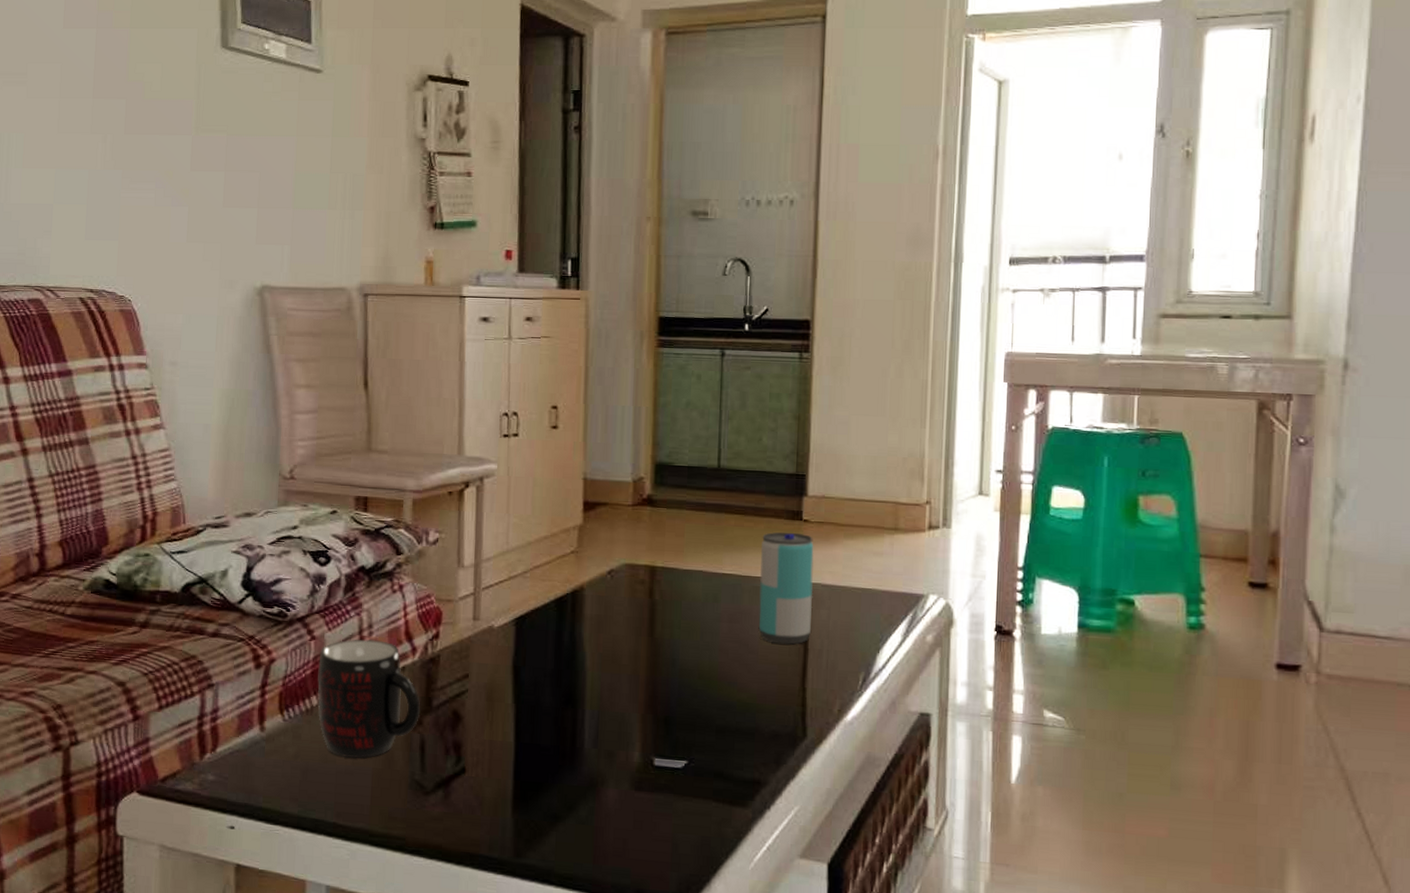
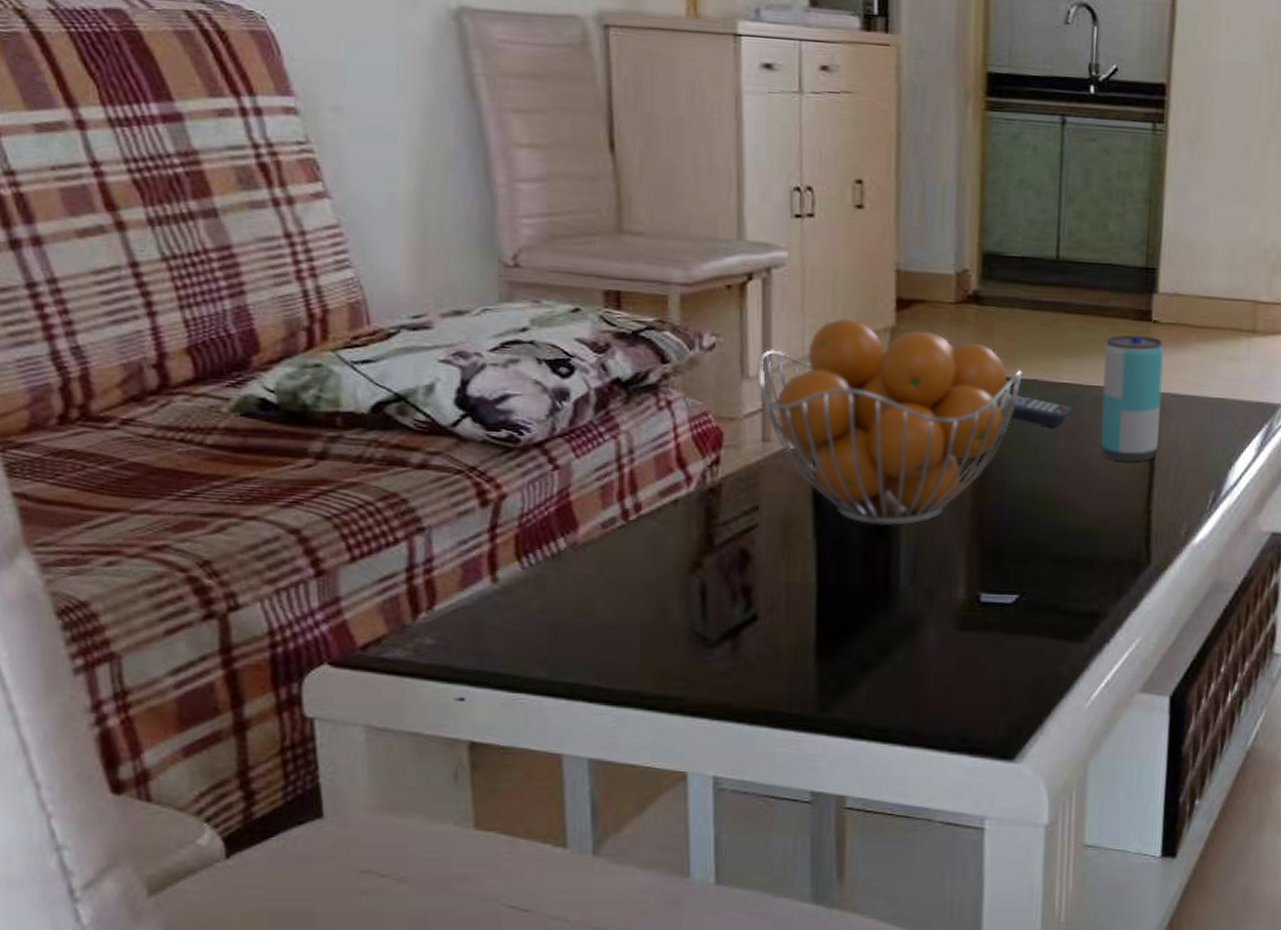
mug: present [318,639,420,758] -> none [565,466,698,610]
fruit basket: none [470,518,690,695] -> present [757,318,1023,526]
remote control: none [666,581,735,612] -> present [995,392,1074,427]

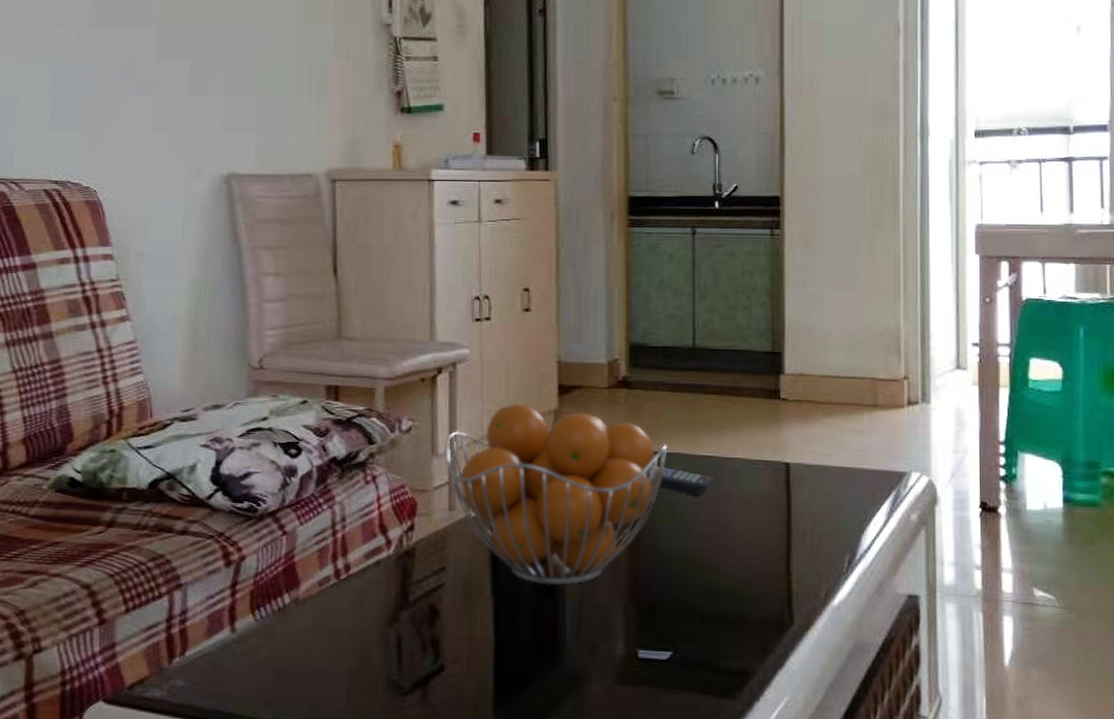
beverage can: present [1100,334,1164,462] -> none [739,411,794,527]

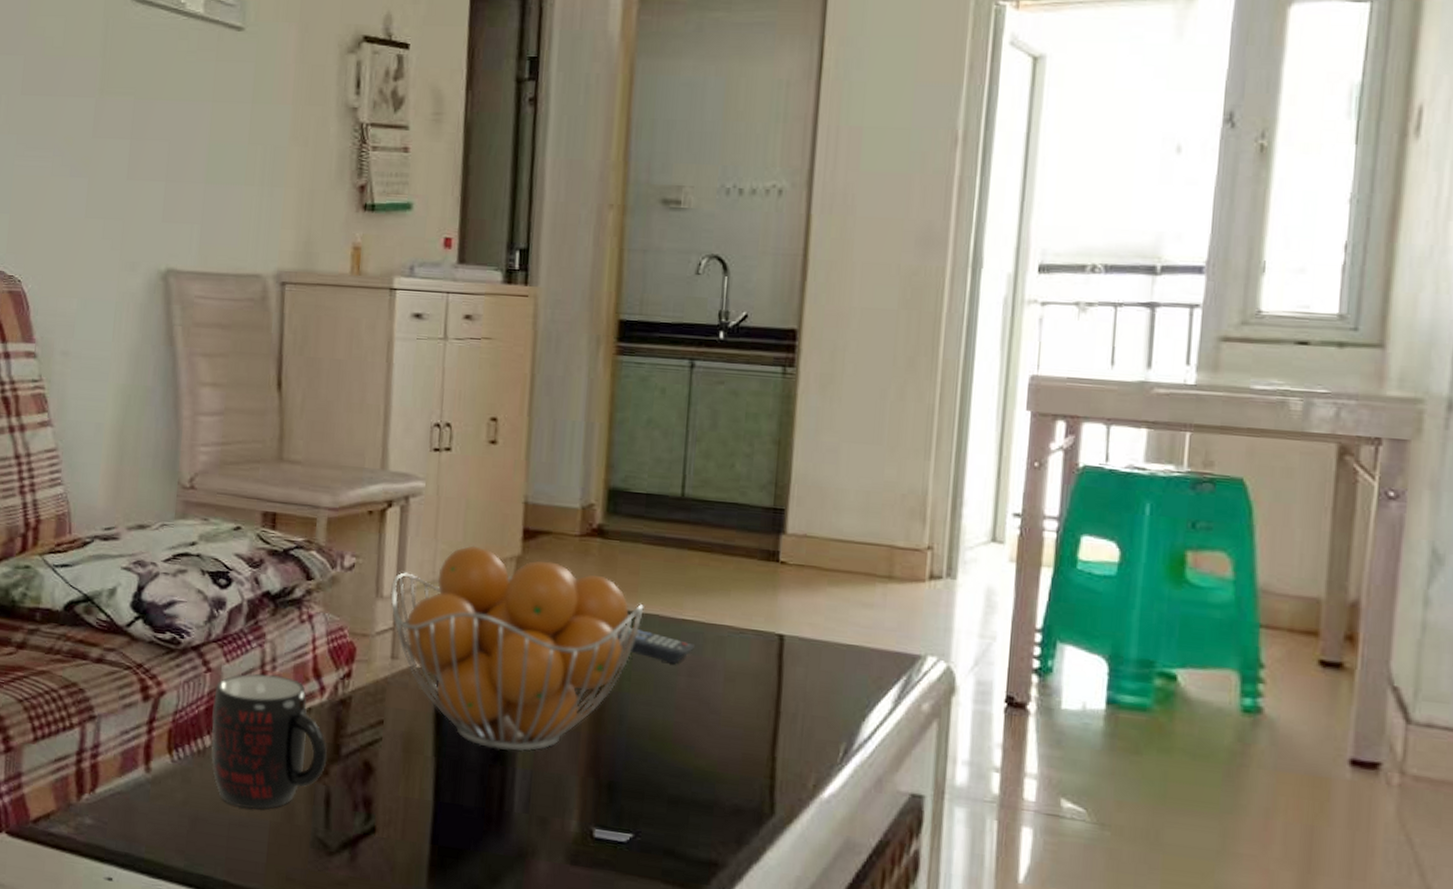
mug: none [290,532,396,659] -> present [211,674,327,809]

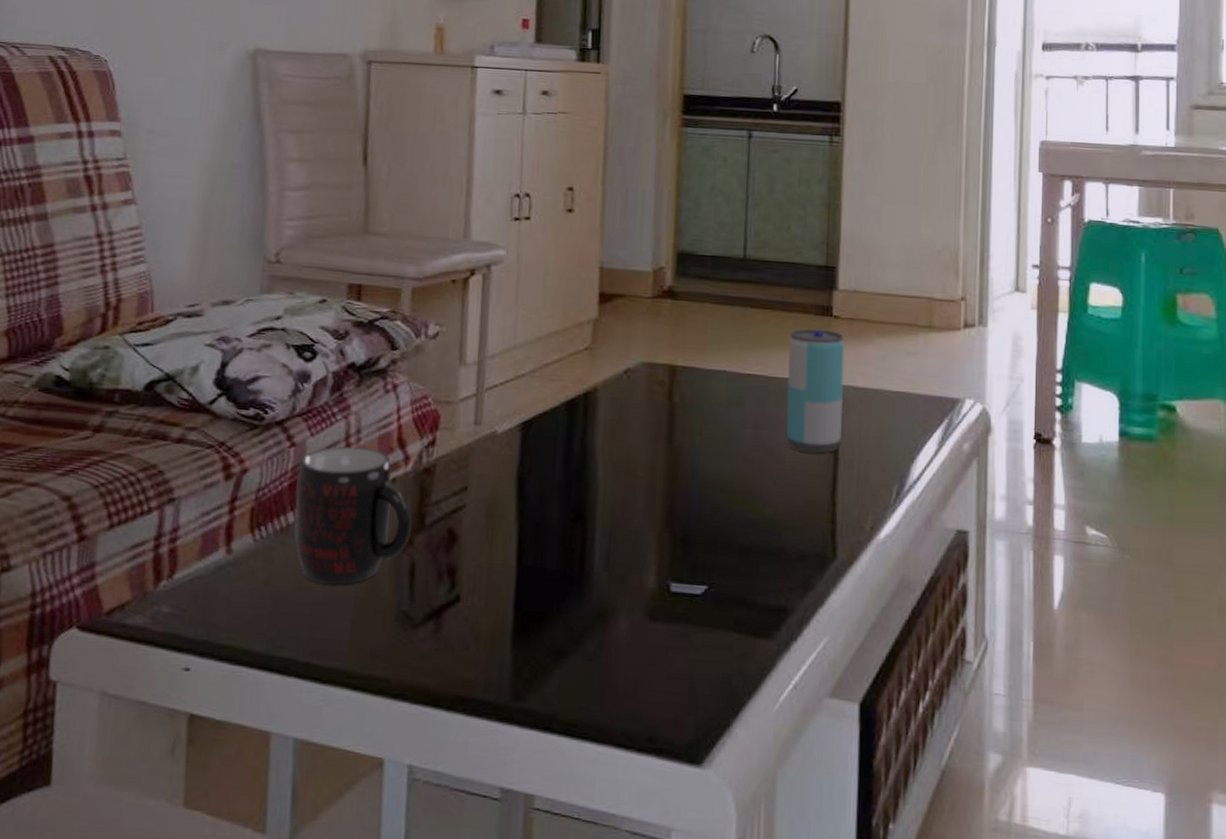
fruit basket: present [390,545,644,752] -> none [473,310,712,511]
remote control: present [616,625,696,663] -> none [687,382,761,416]
beverage can: none [722,574,792,706] -> present [785,328,845,454]

